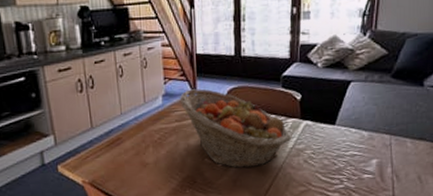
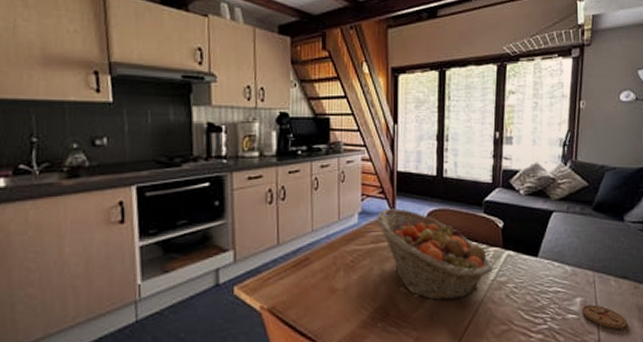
coaster: none [378,165,422,186] -> present [582,304,627,329]

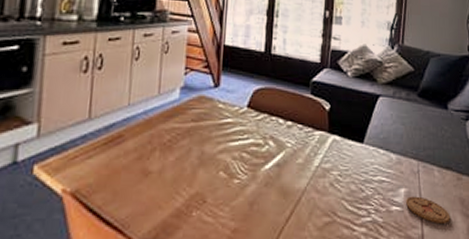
fruit basket: present [376,208,492,300] -> none [199,84,317,187]

